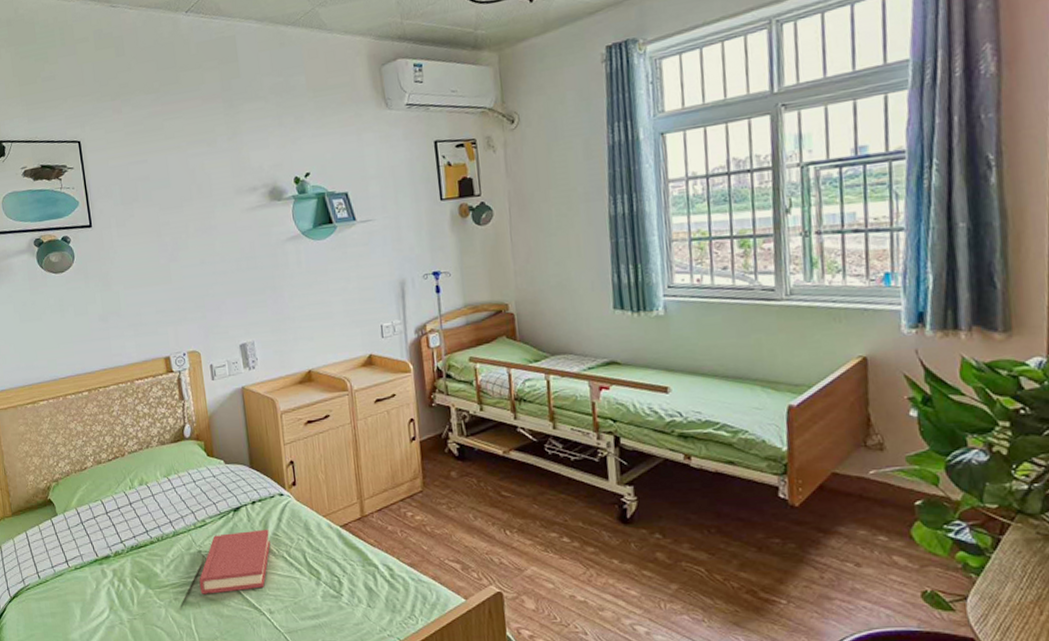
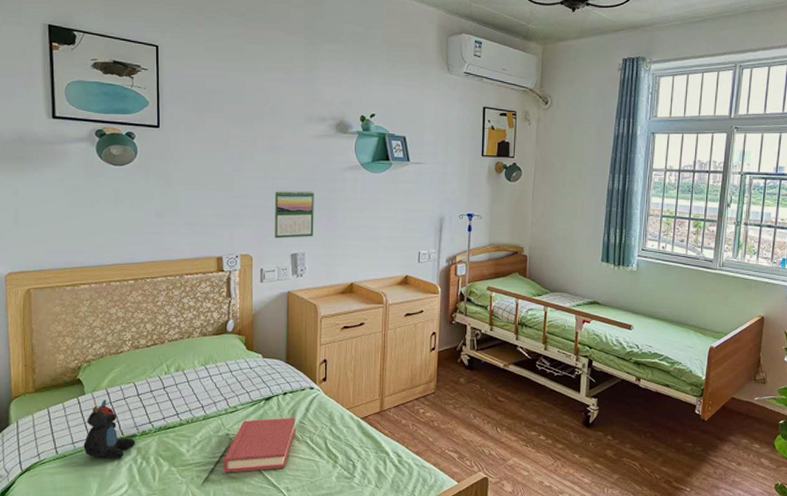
teddy bear: none [62,520,110,583] -> present [83,400,135,459]
calendar: none [214,271,261,330] -> present [274,190,314,239]

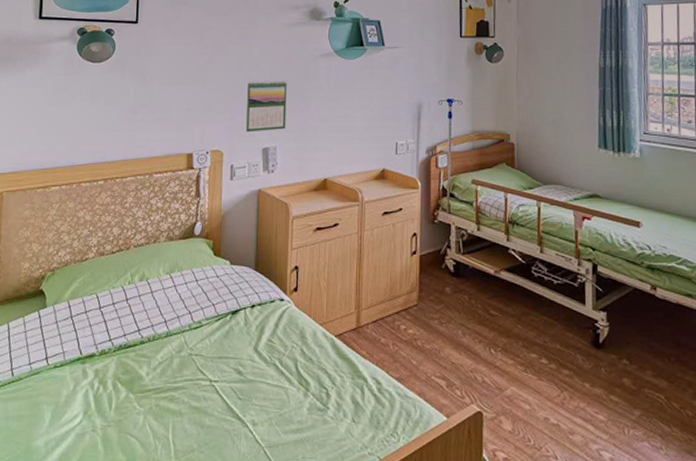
teddy bear: present [83,400,135,459] -> none [40,314,94,383]
hardback book: present [223,417,296,473] -> none [184,334,264,402]

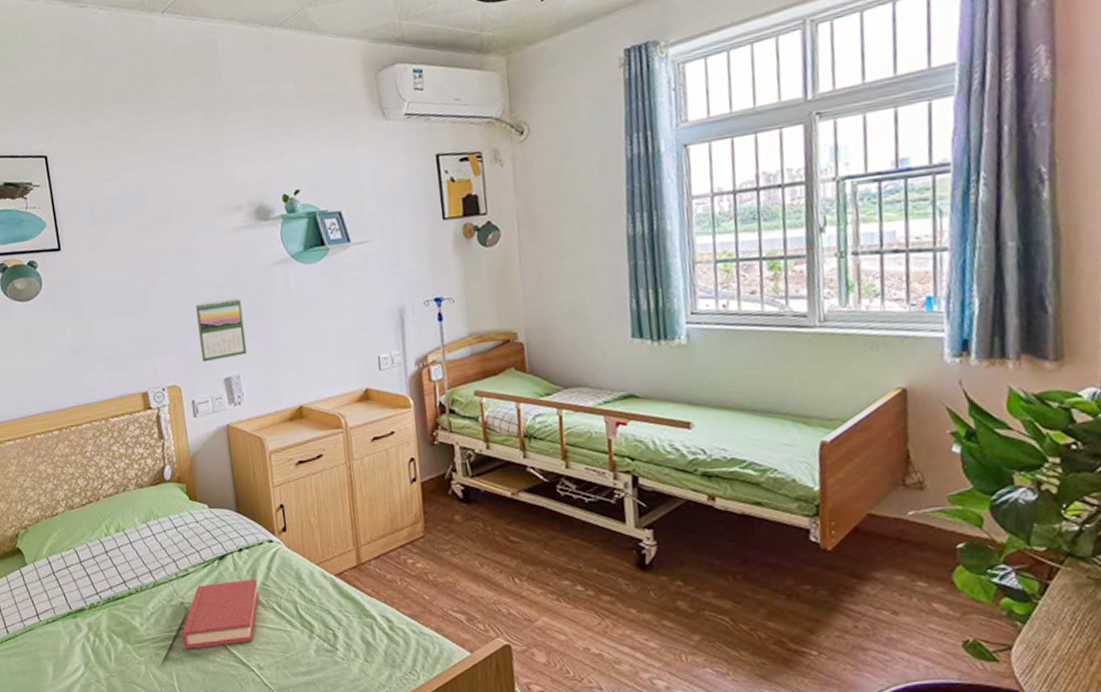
hardback book: none [184,334,264,402] -> present [181,578,259,650]

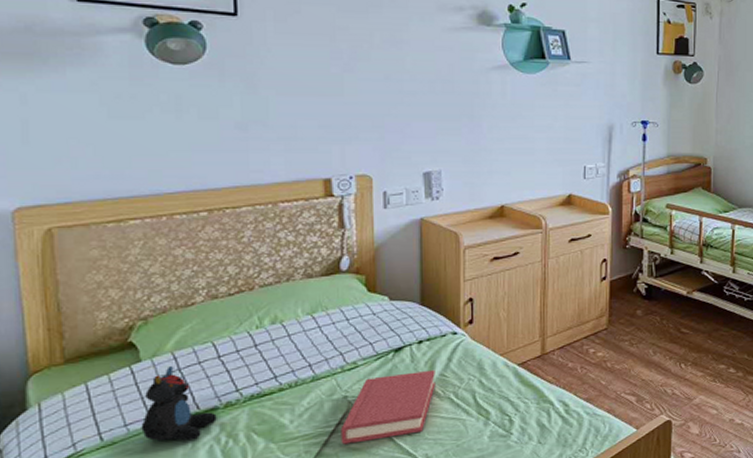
teddy bear: none [32,570,85,638] -> present [141,366,217,441]
calendar: present [196,298,247,363] -> none [399,95,452,155]

